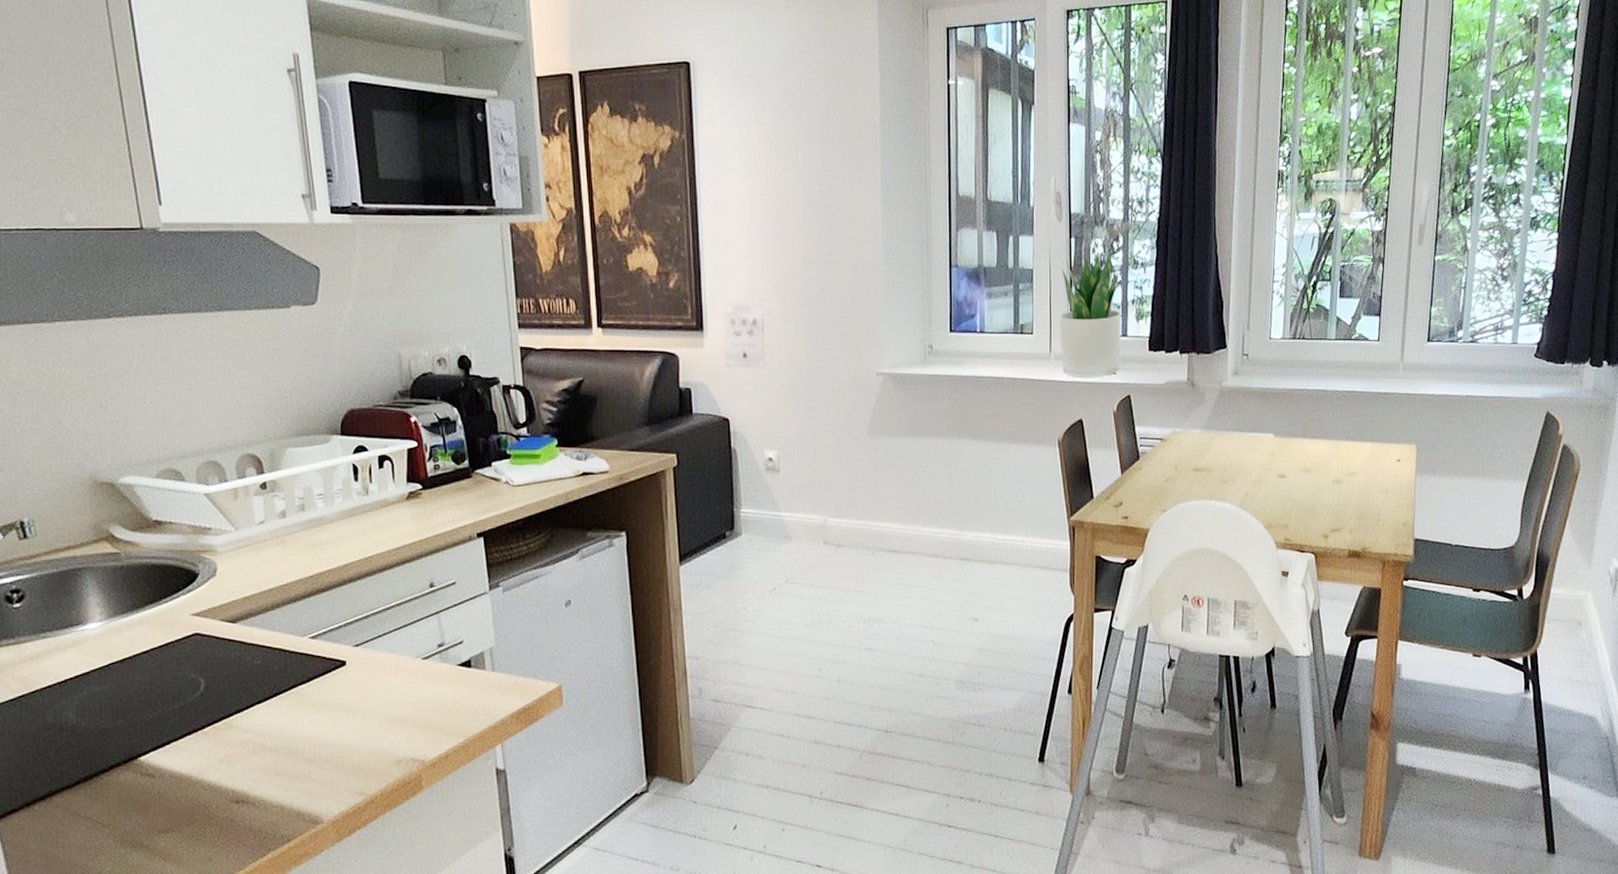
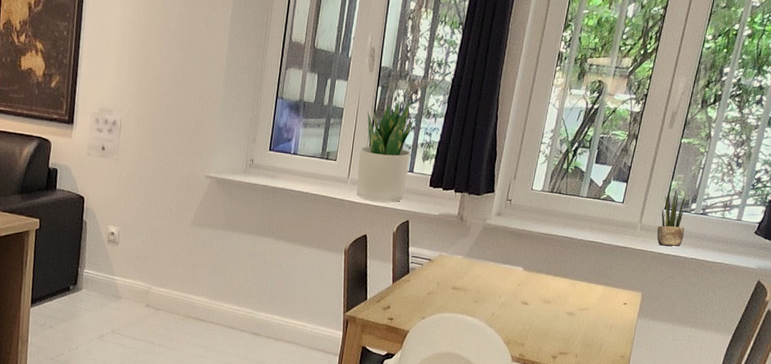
potted plant: none [1422,318,1454,385] -> present [657,191,685,247]

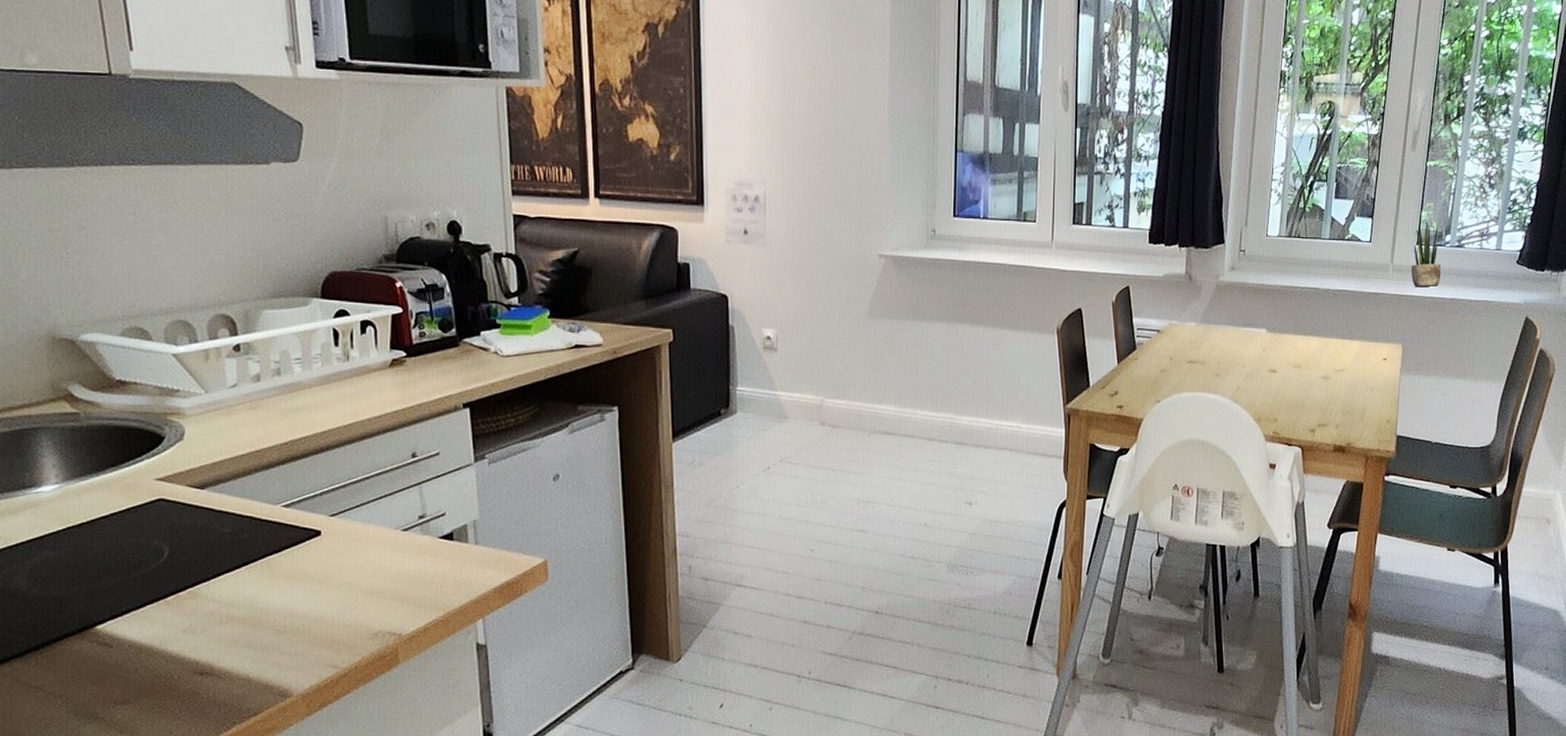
planter: present [356,100,416,203] -> none [1062,142,1125,268]

